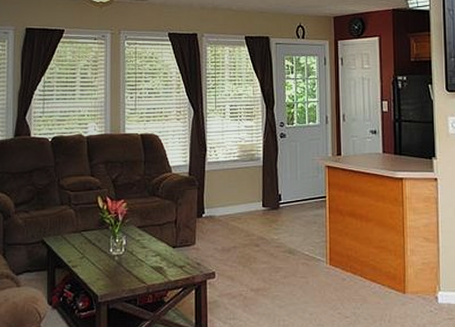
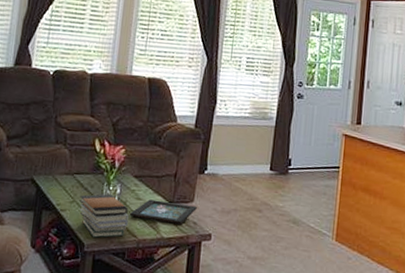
book stack: none [89,247,136,288] -> present [79,194,129,238]
decorative tray: none [137,247,199,267] -> present [130,199,197,225]

